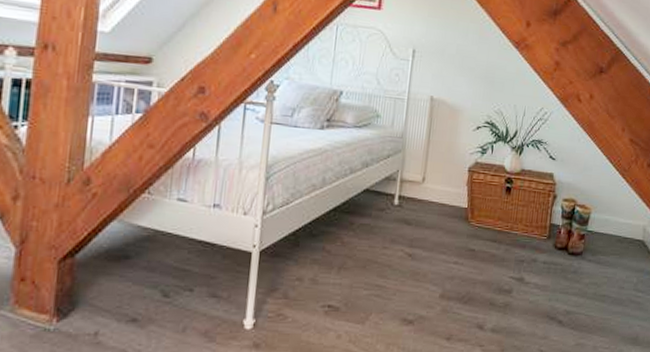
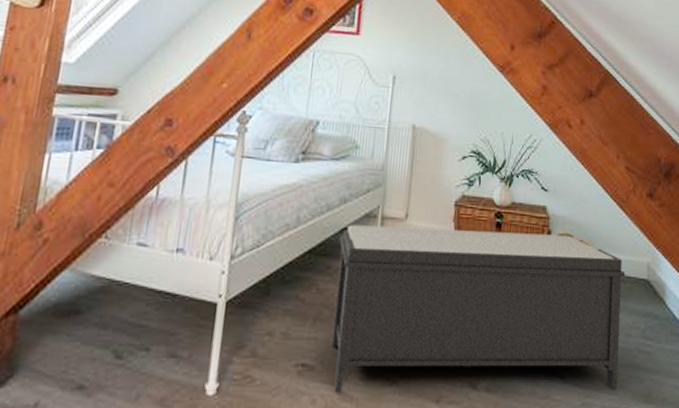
bench: none [354,186,623,334] -> present [331,225,626,393]

